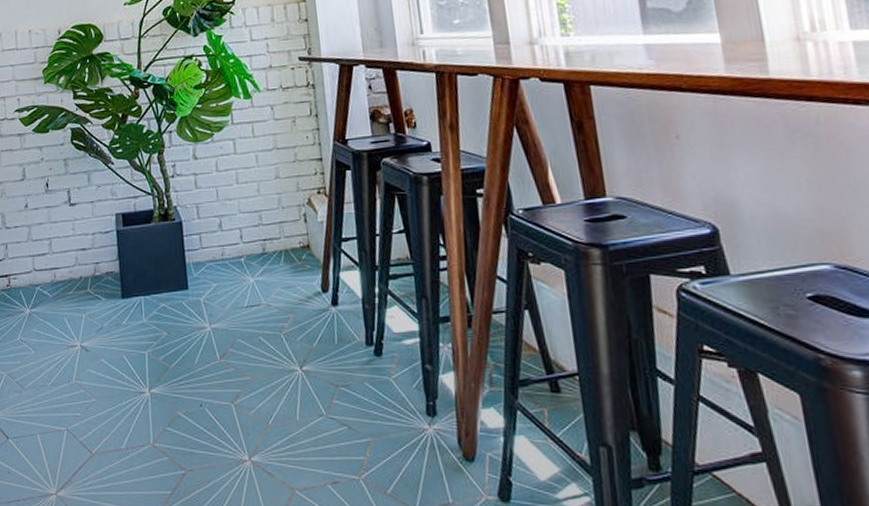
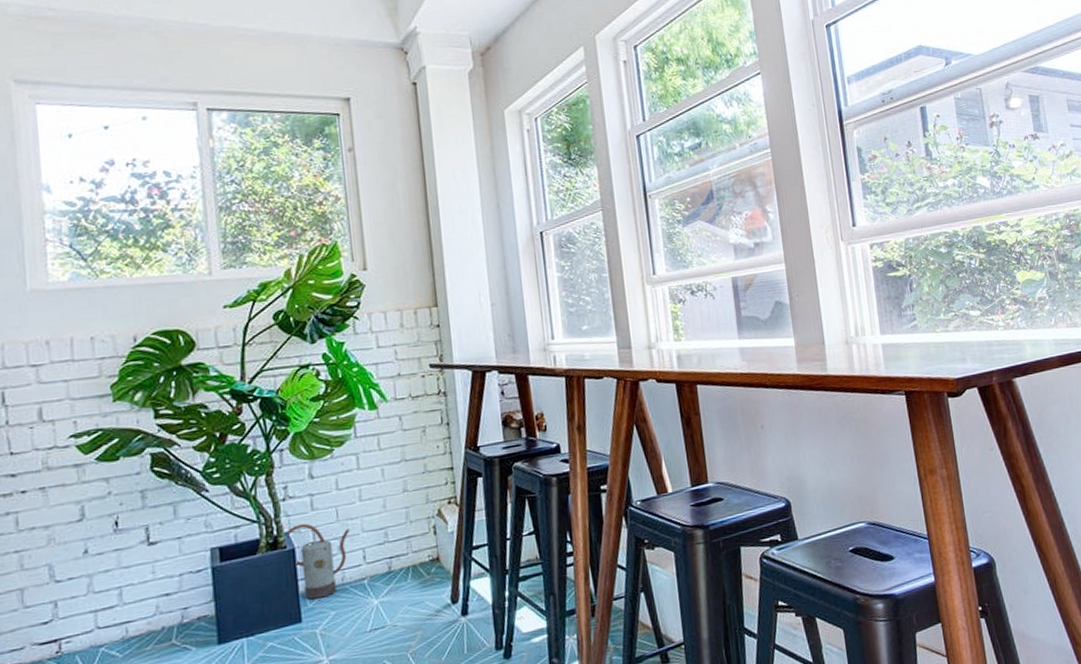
watering can: none [174,200,229,270] -> present [285,523,351,600]

